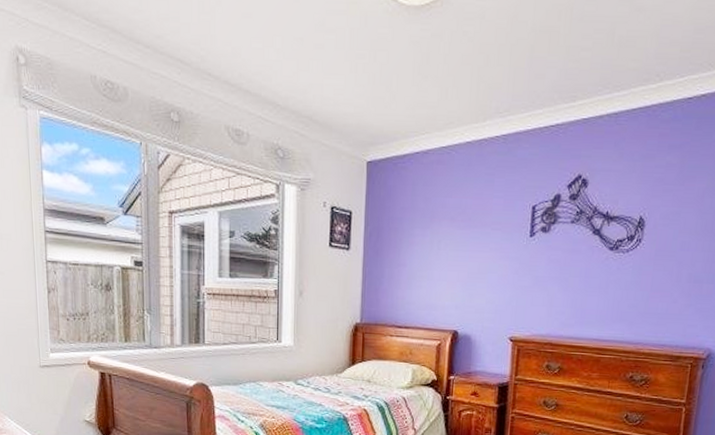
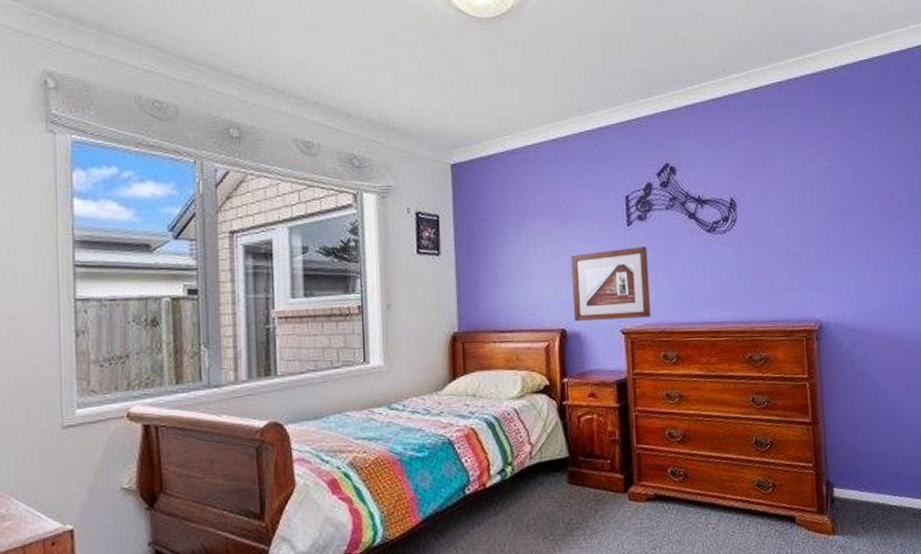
picture frame: none [466,258,546,328] -> present [571,246,651,321]

